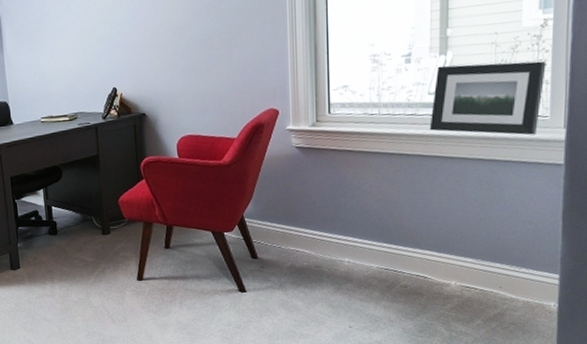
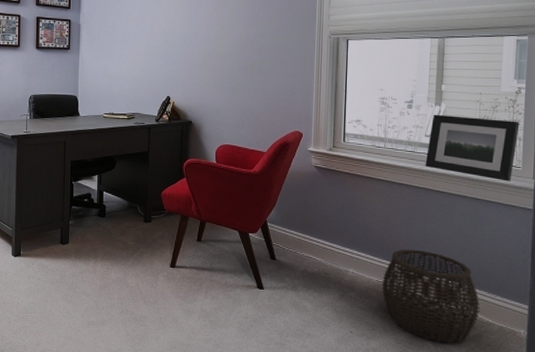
woven basket: none [384,227,502,327] -> present [382,249,481,344]

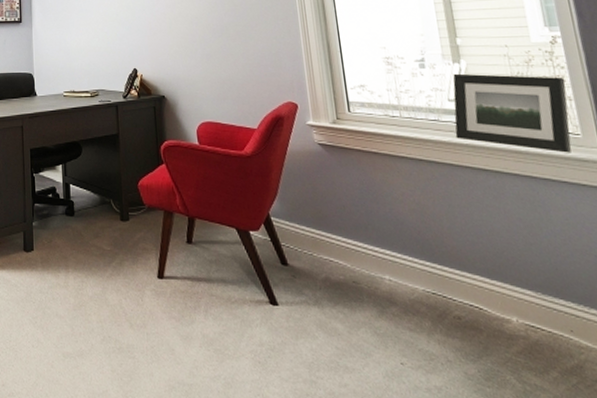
woven basket: present [382,249,481,344] -> none [430,246,573,379]

